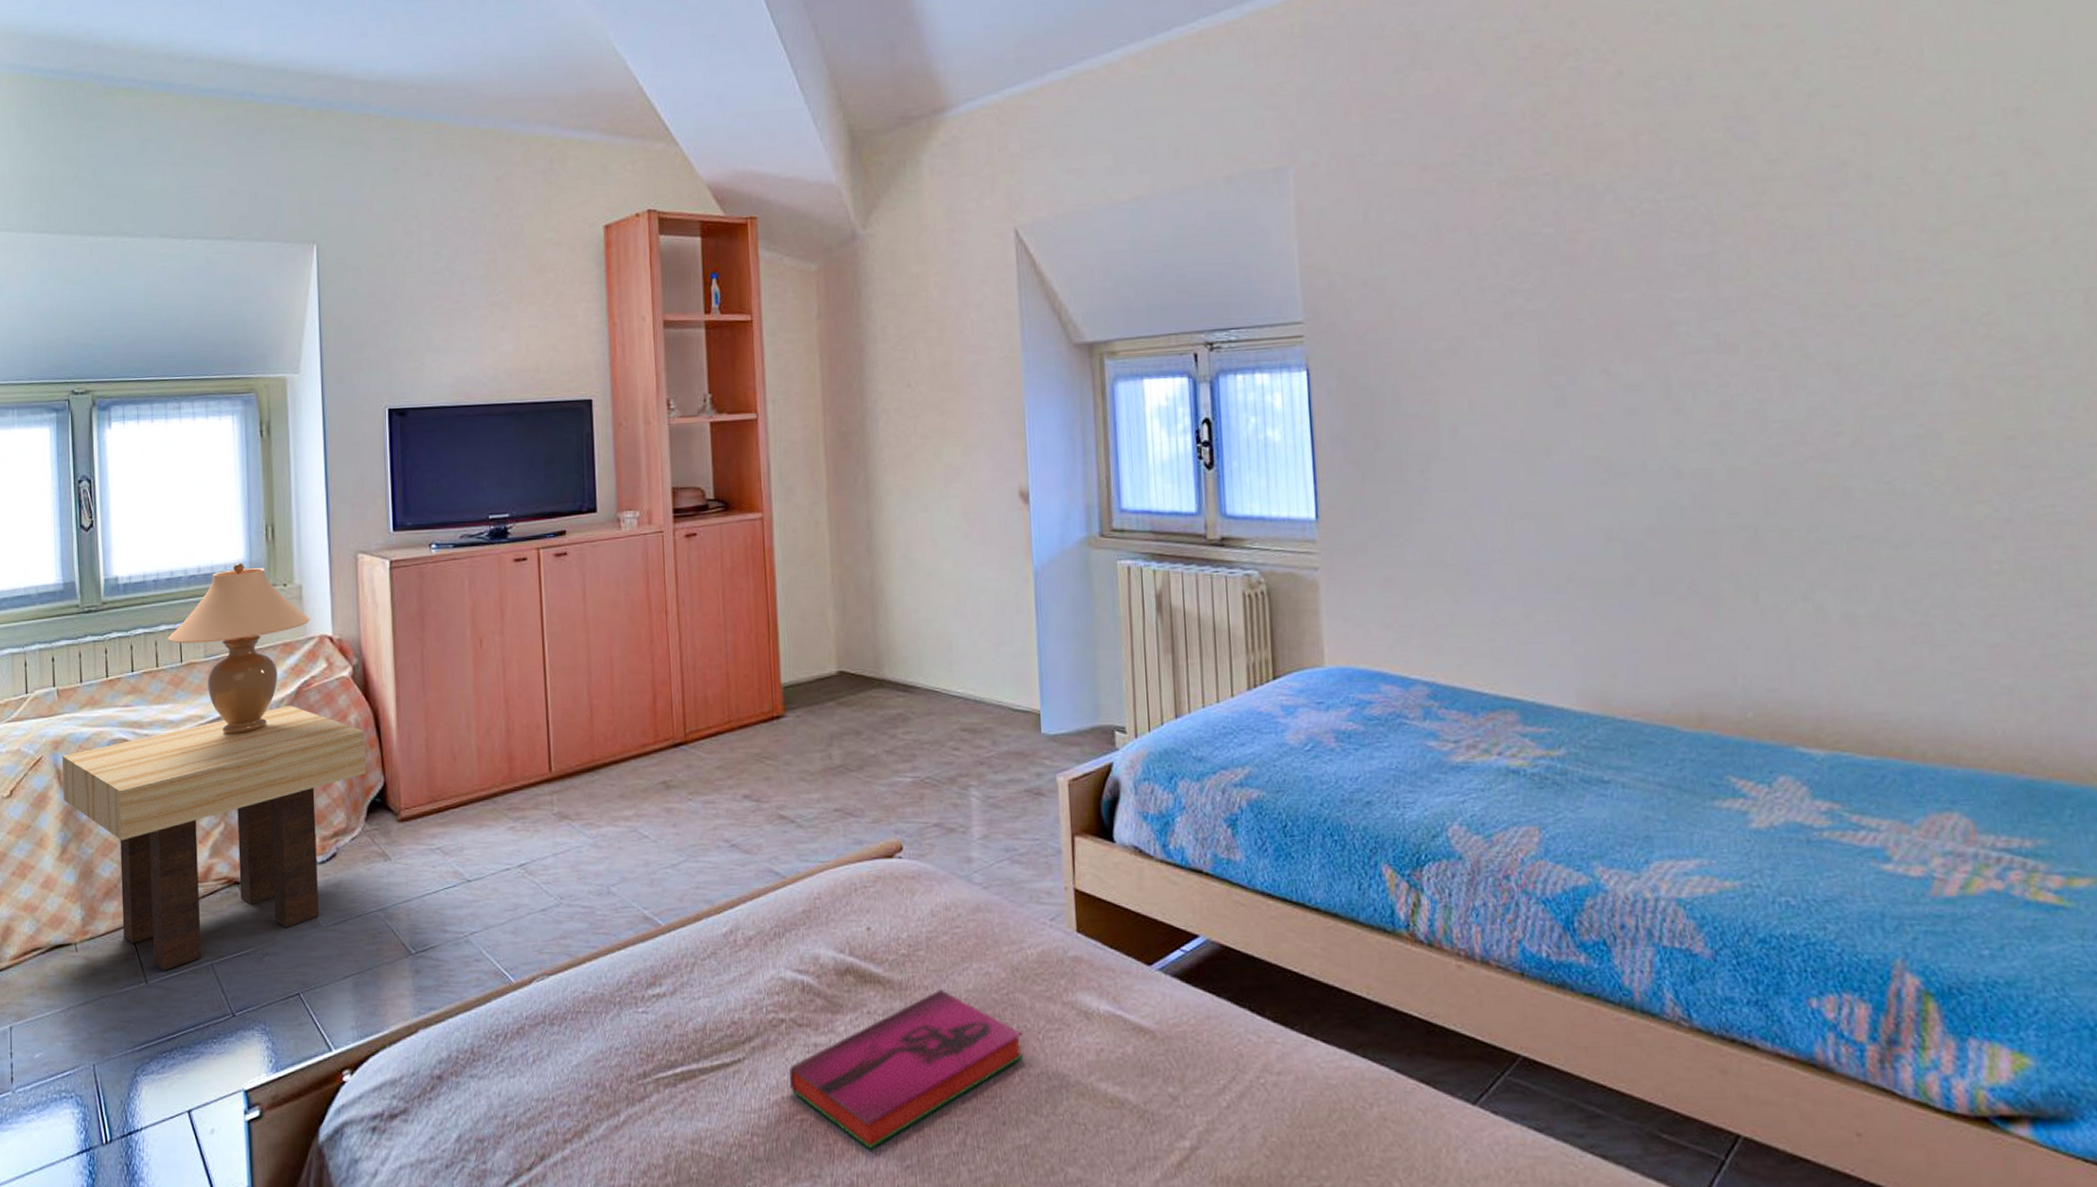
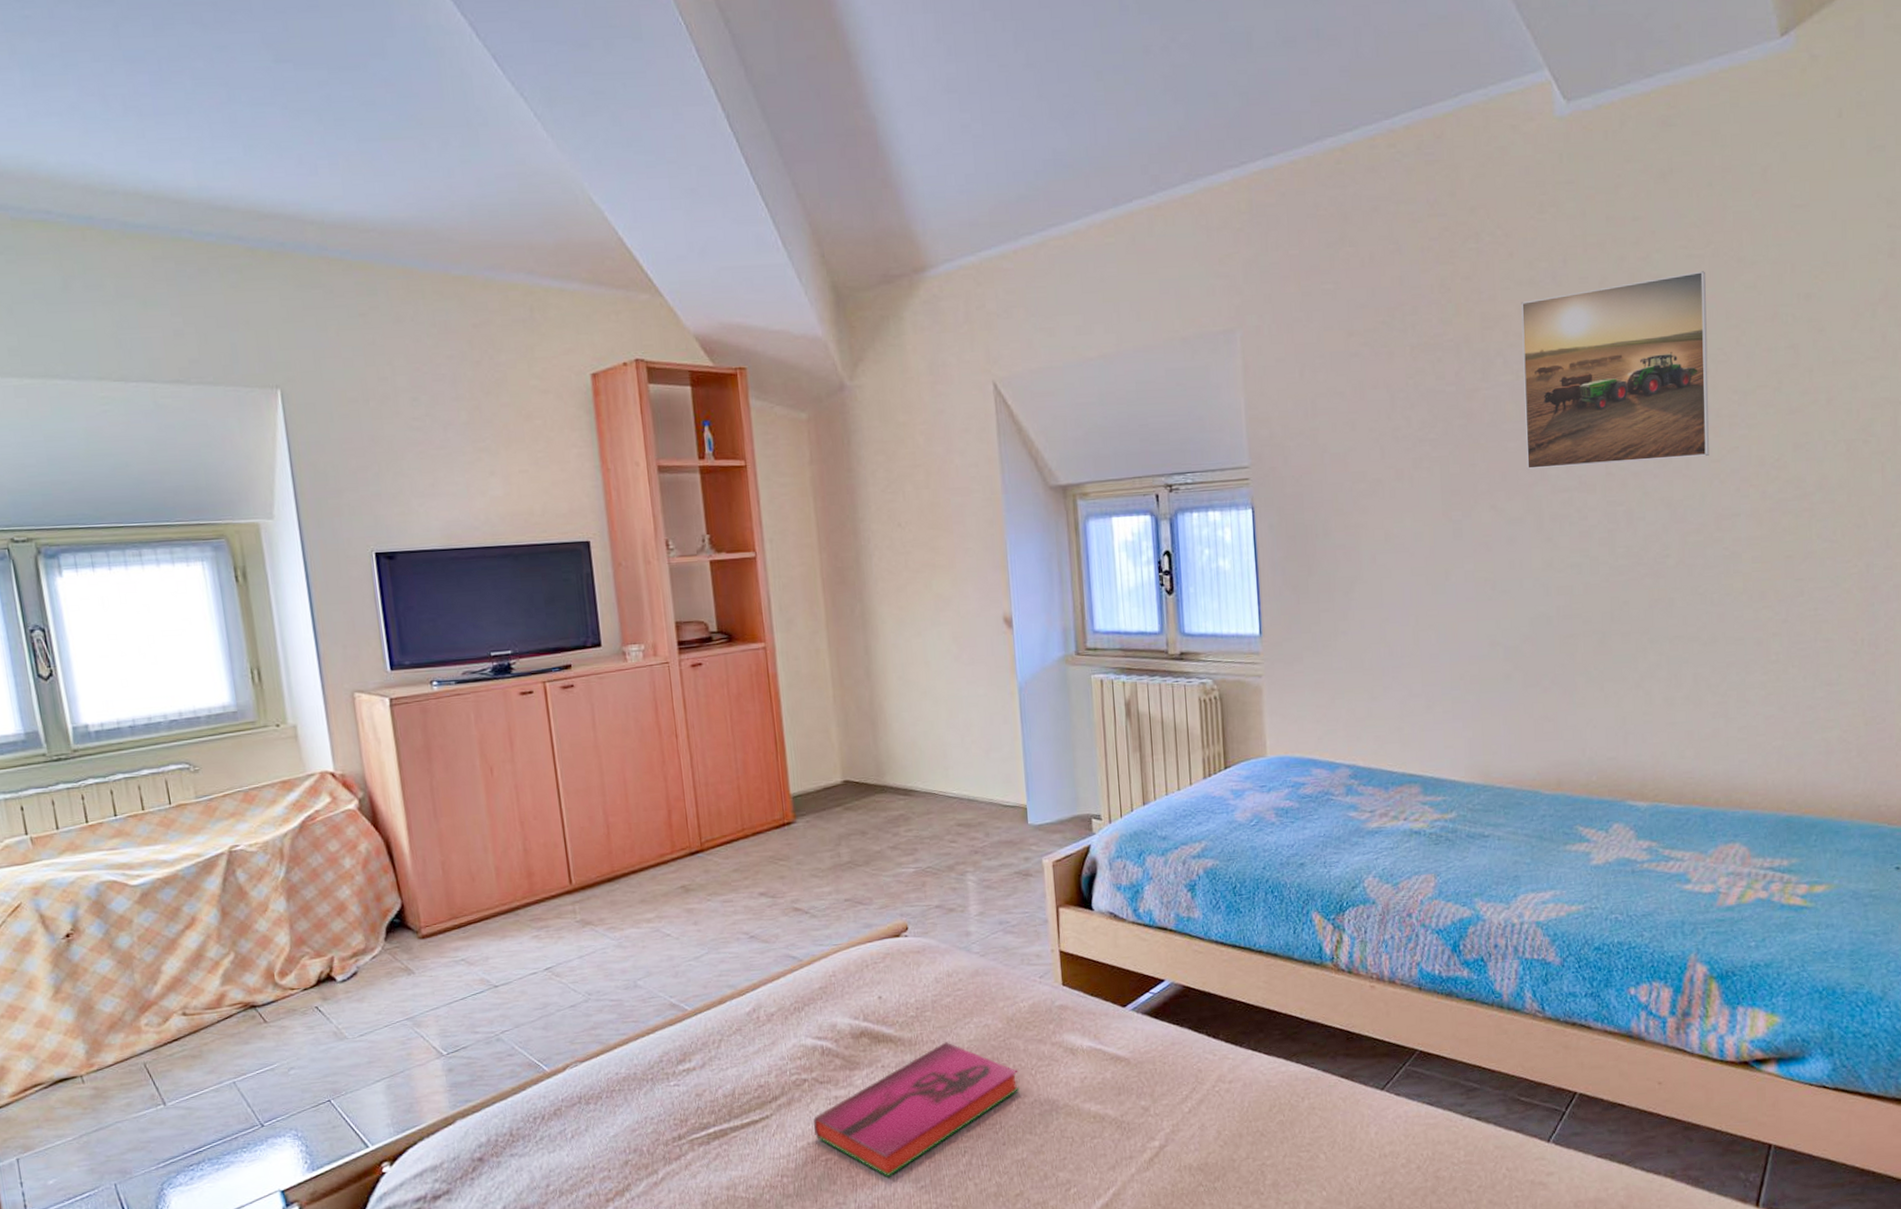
side table: present [62,705,366,971] -> none [45,839,382,1093]
table lamp: present [167,562,310,735] -> none [151,705,308,871]
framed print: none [1634,84,1891,326] -> present [1521,271,1709,470]

